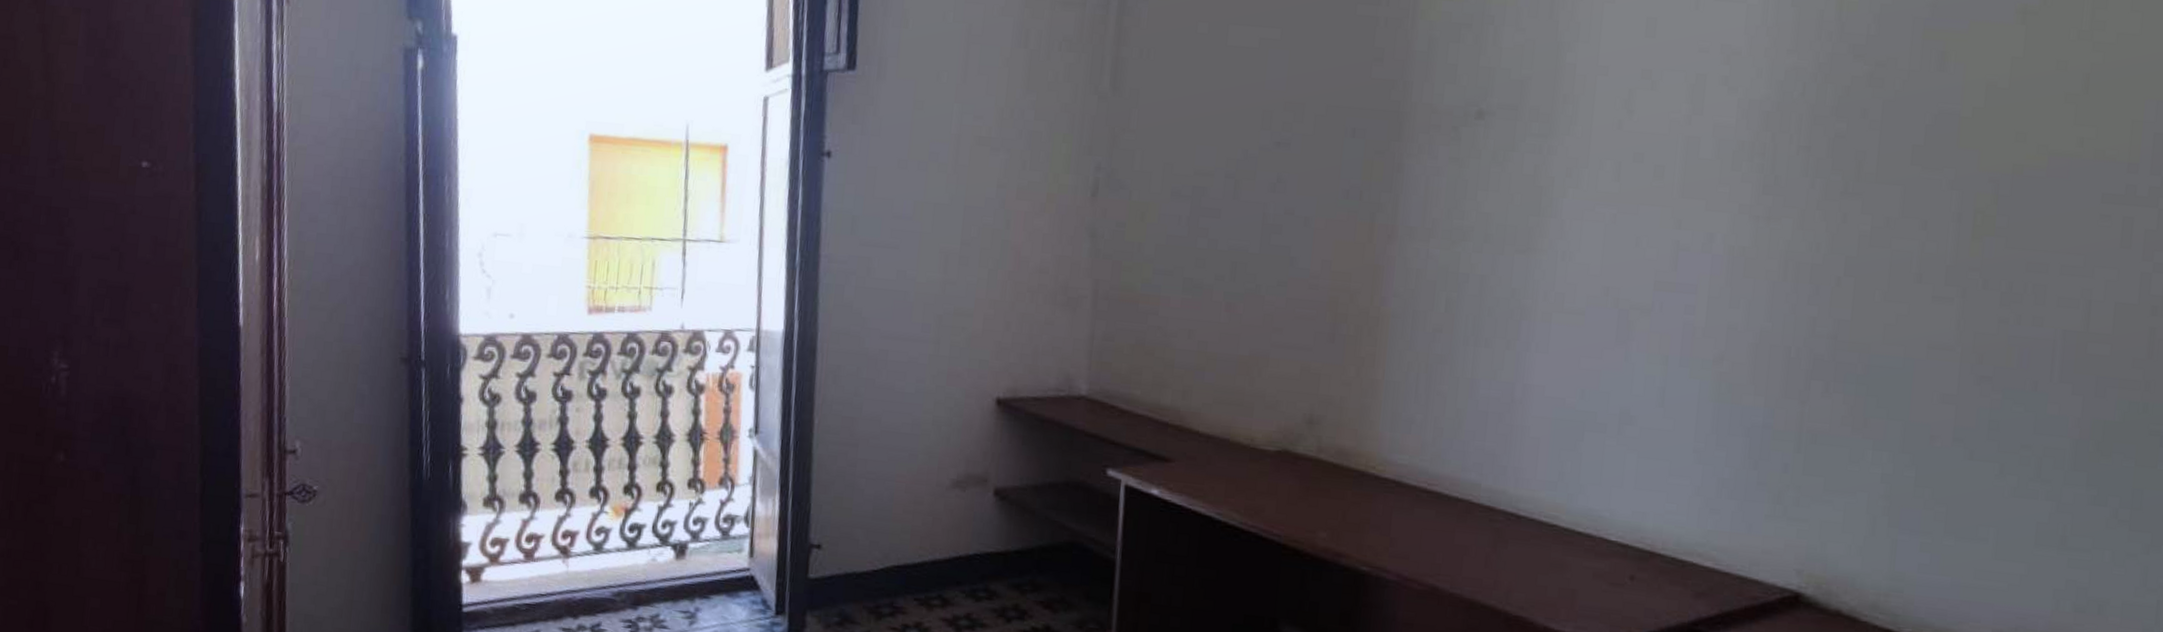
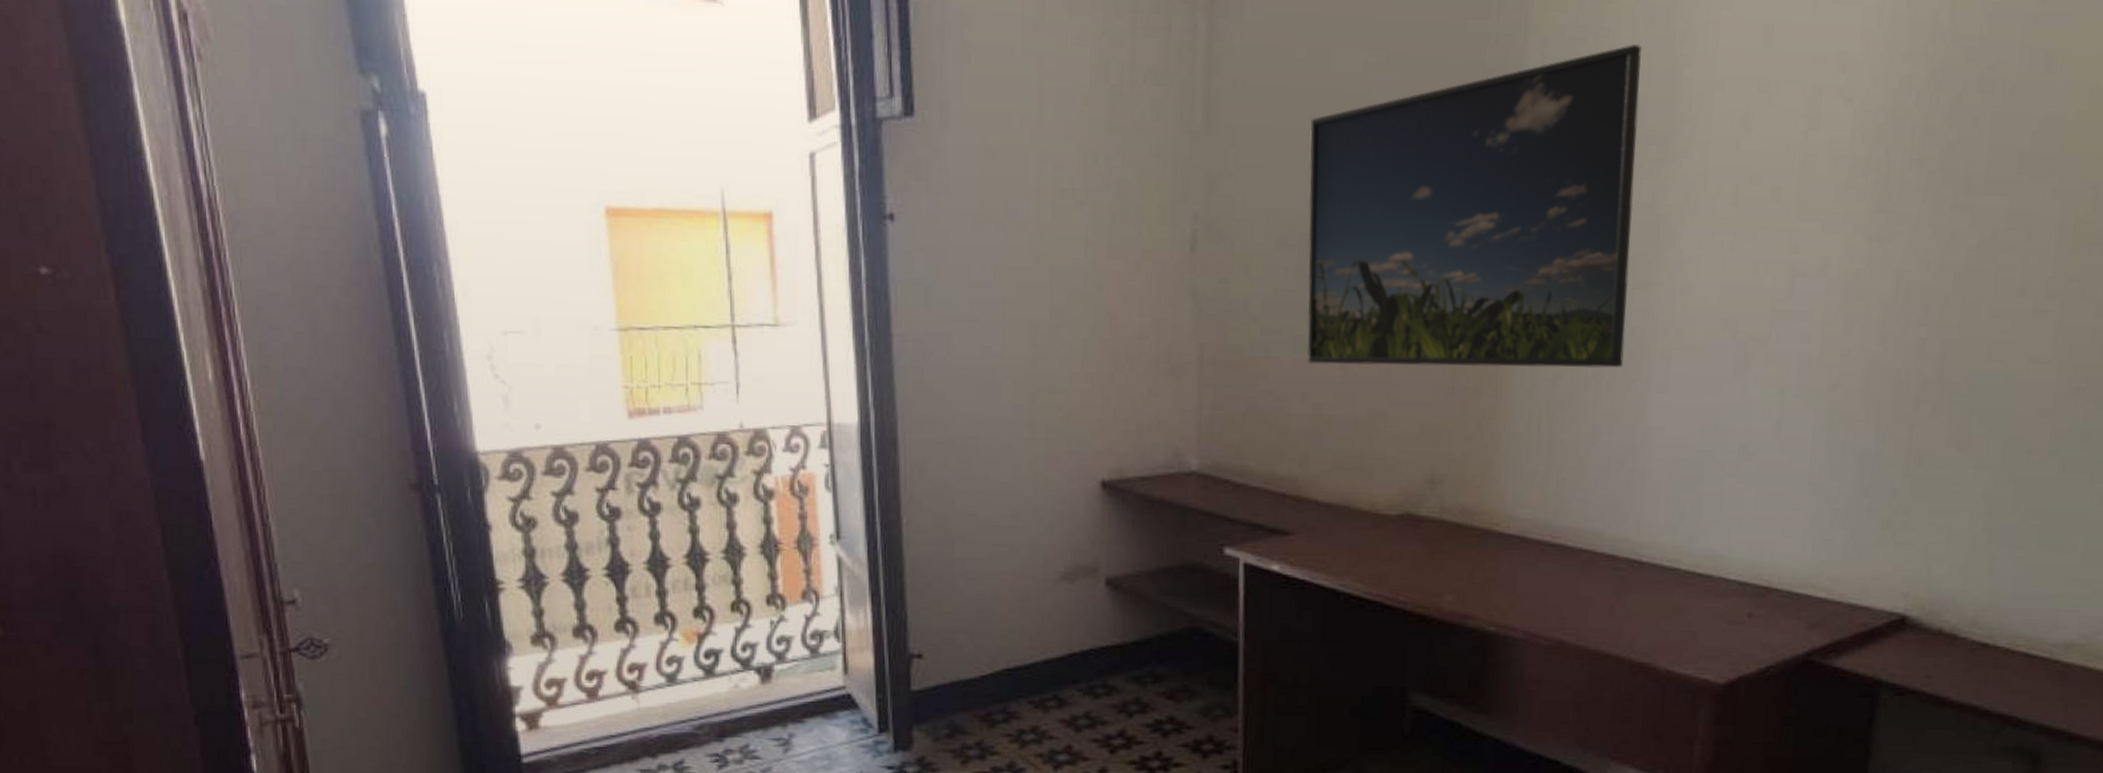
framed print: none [1195,31,1527,327] -> present [1307,44,1643,368]

